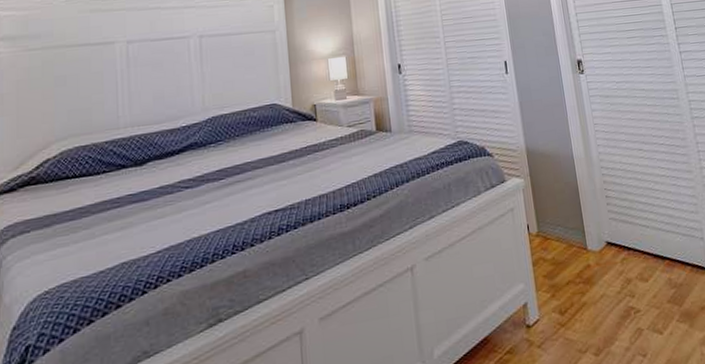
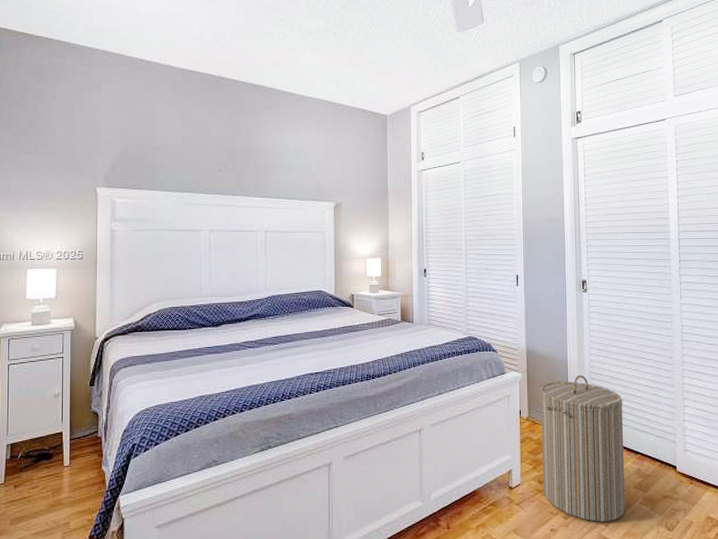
laundry hamper: none [547,171,663,355] -> present [540,374,626,522]

